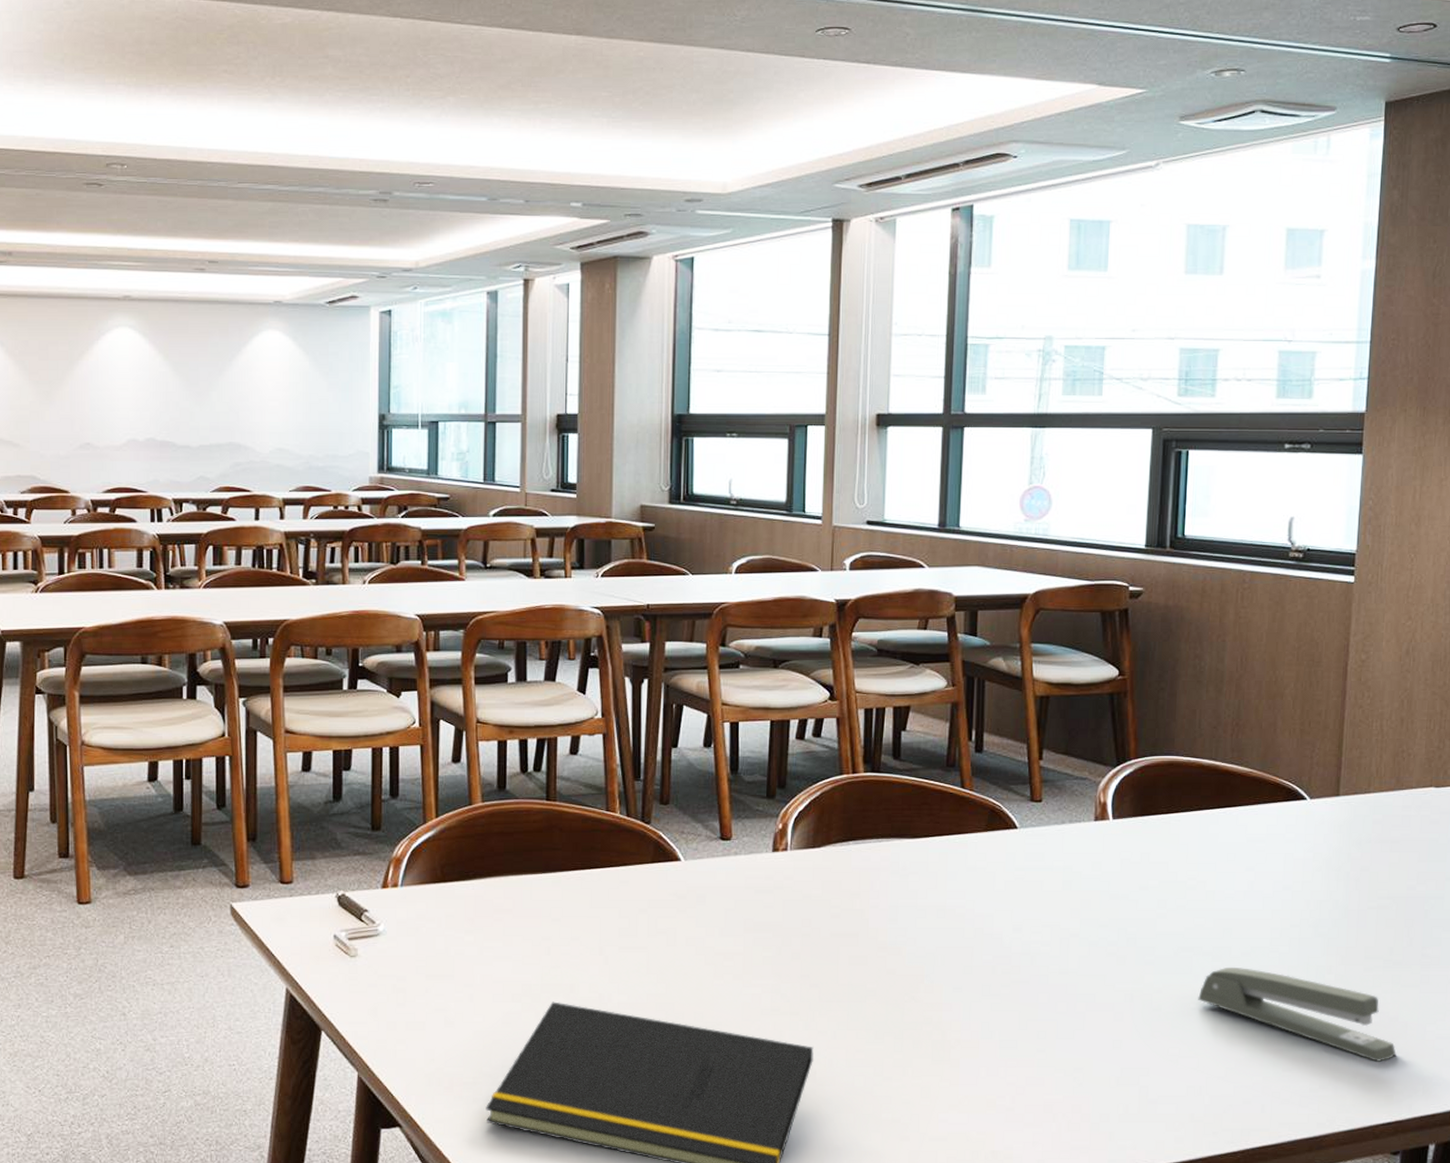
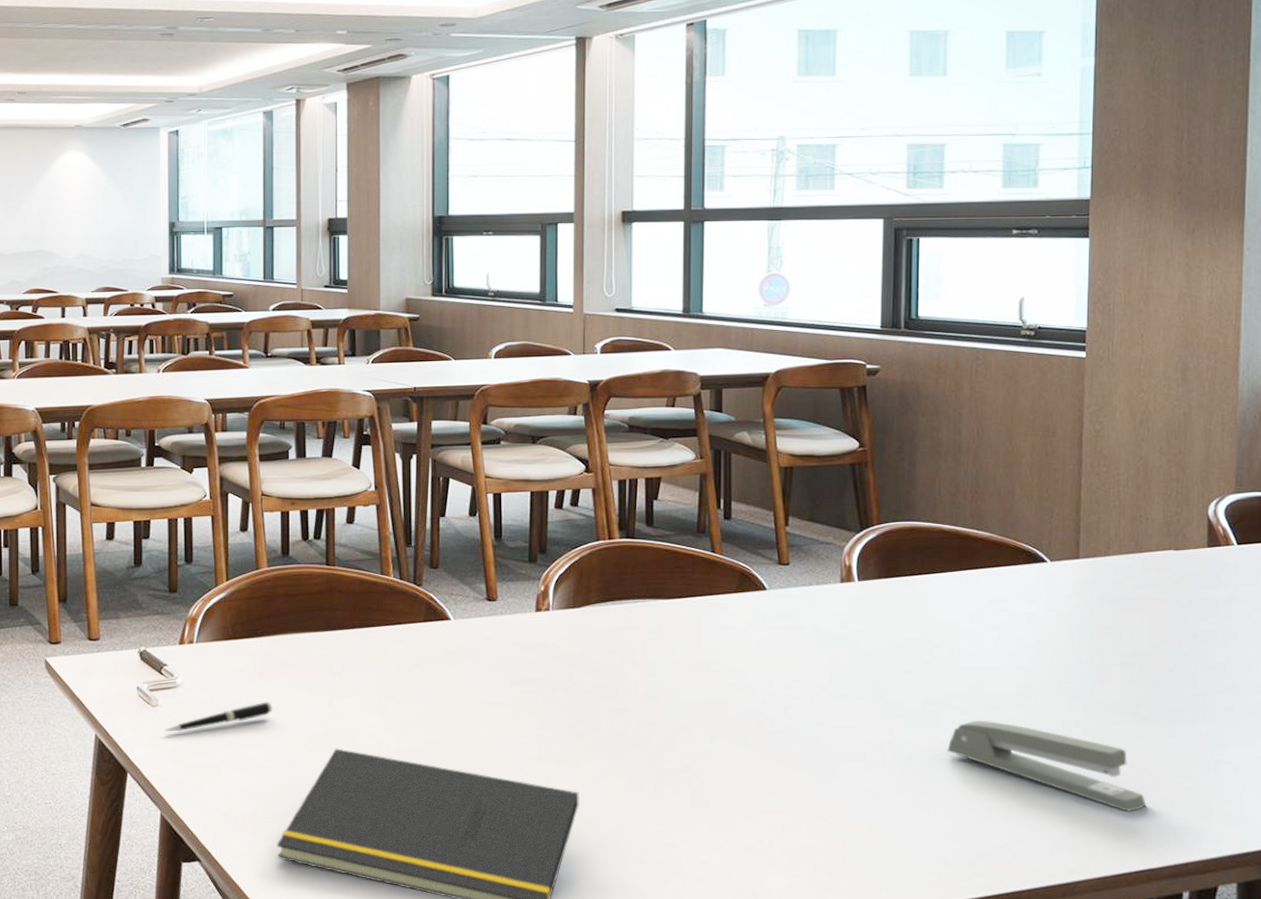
pen: none [364,951,485,985] -> present [165,702,273,732]

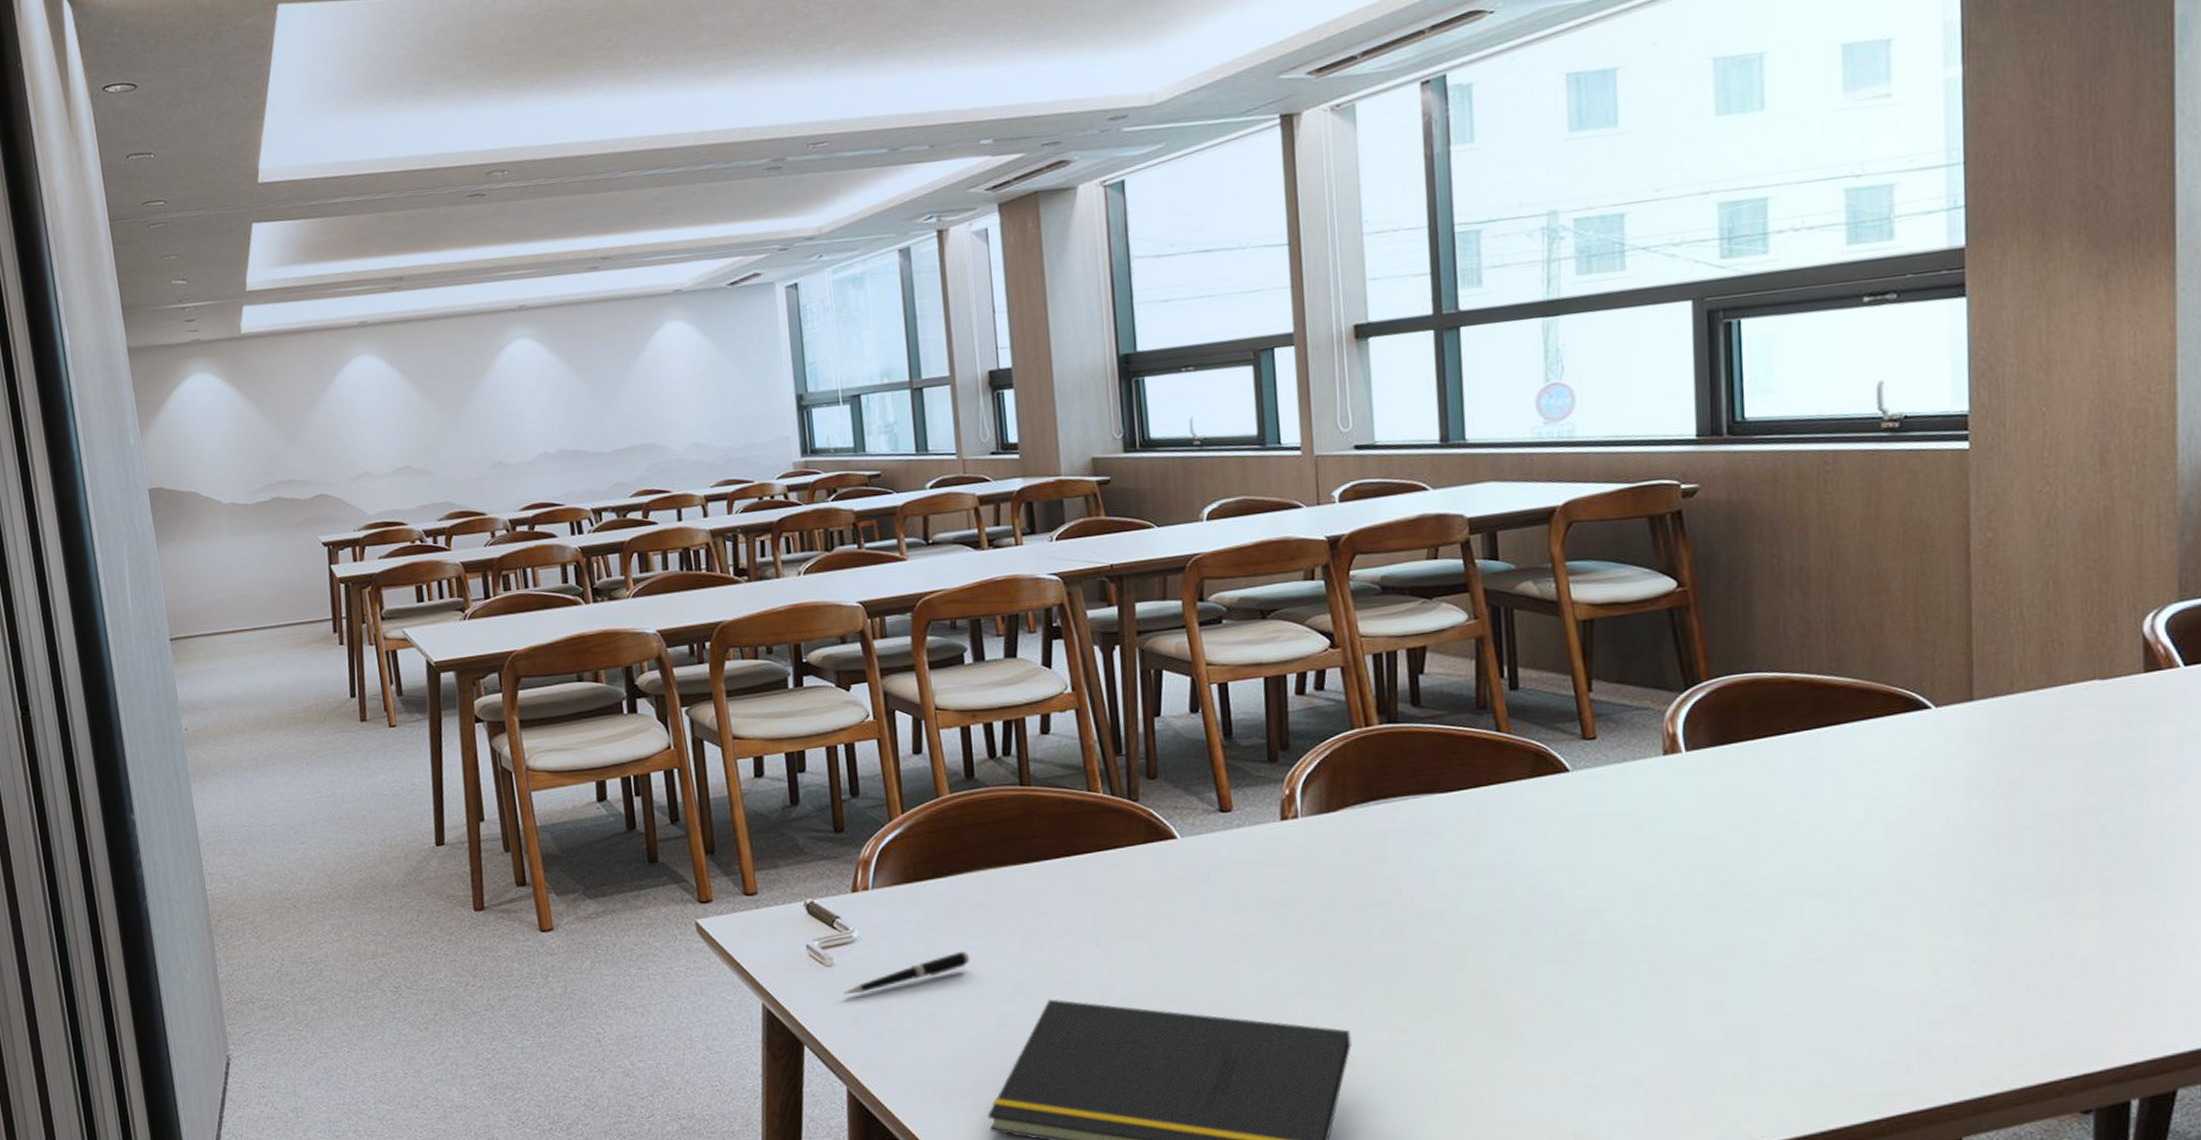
stapler: present [947,720,1146,812] -> none [1813,908,2077,1007]

